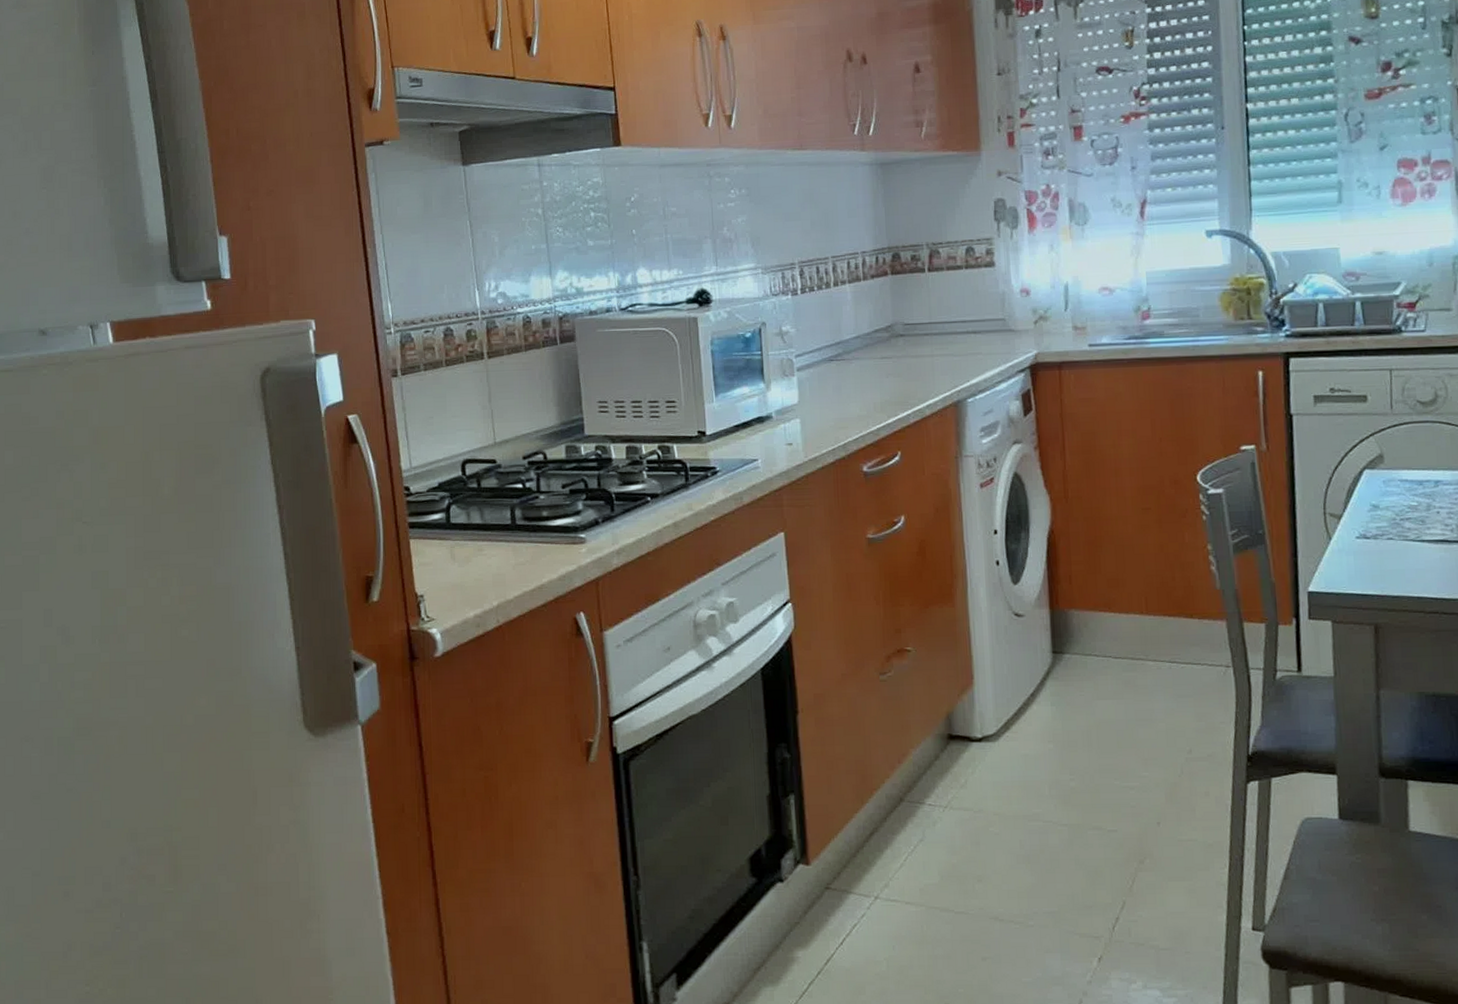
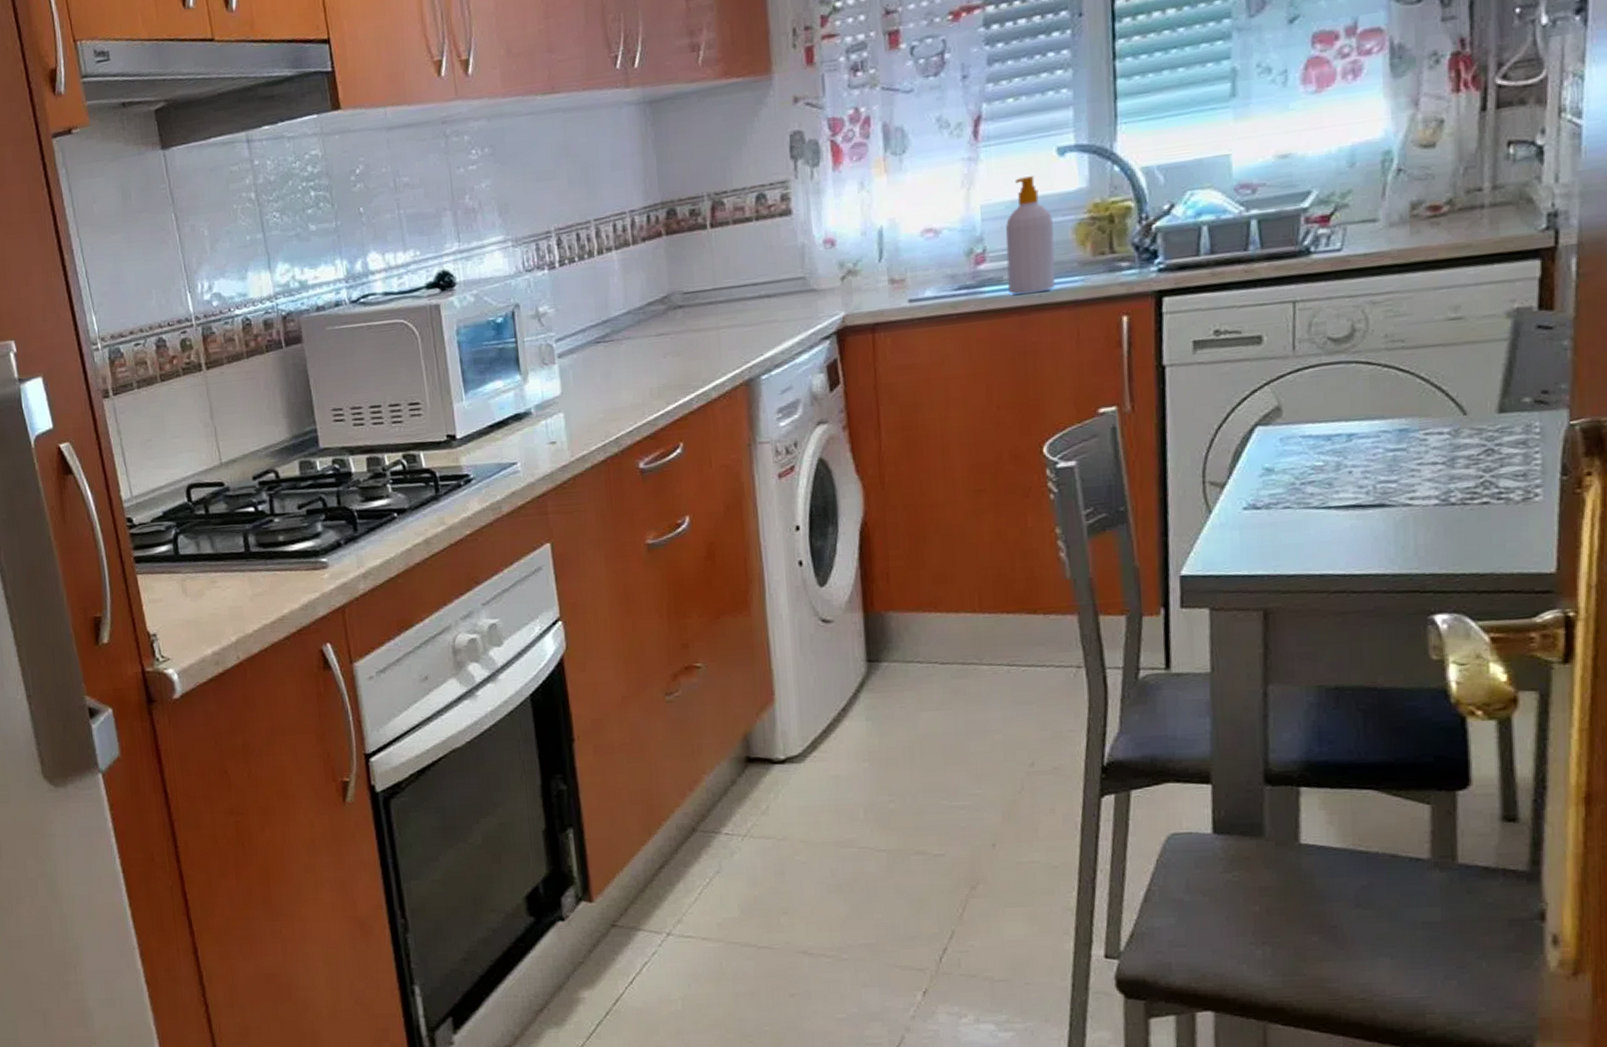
soap bottle: none [1166,252,1205,348] -> present [1005,176,1055,295]

